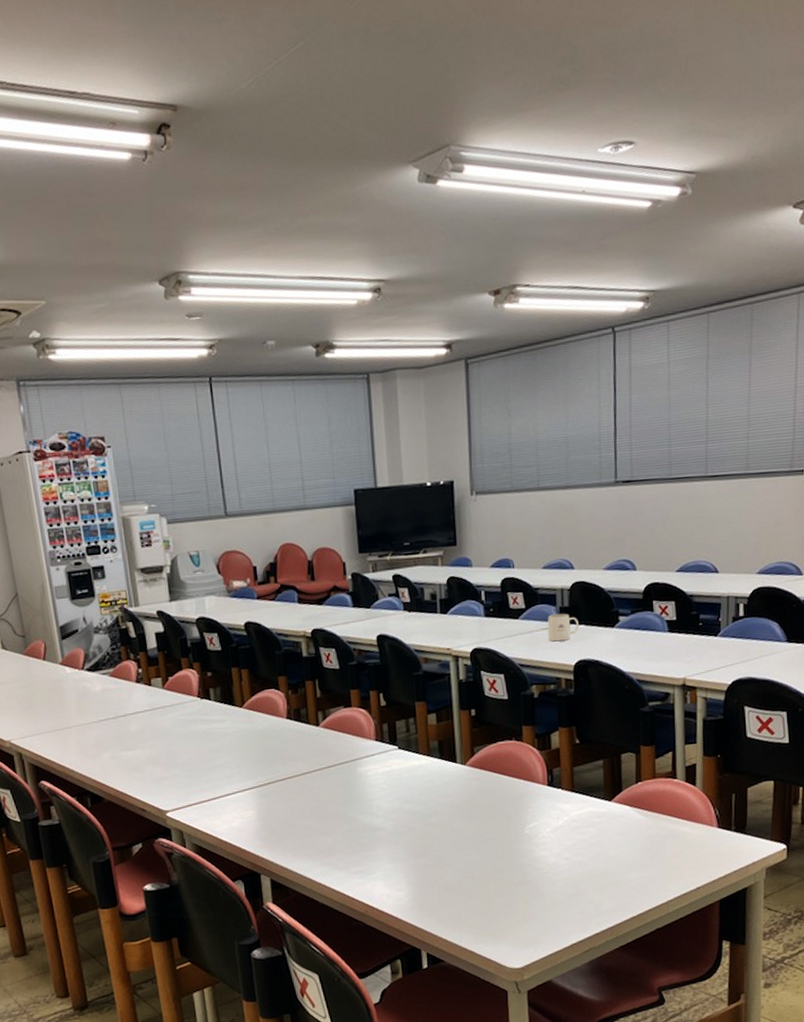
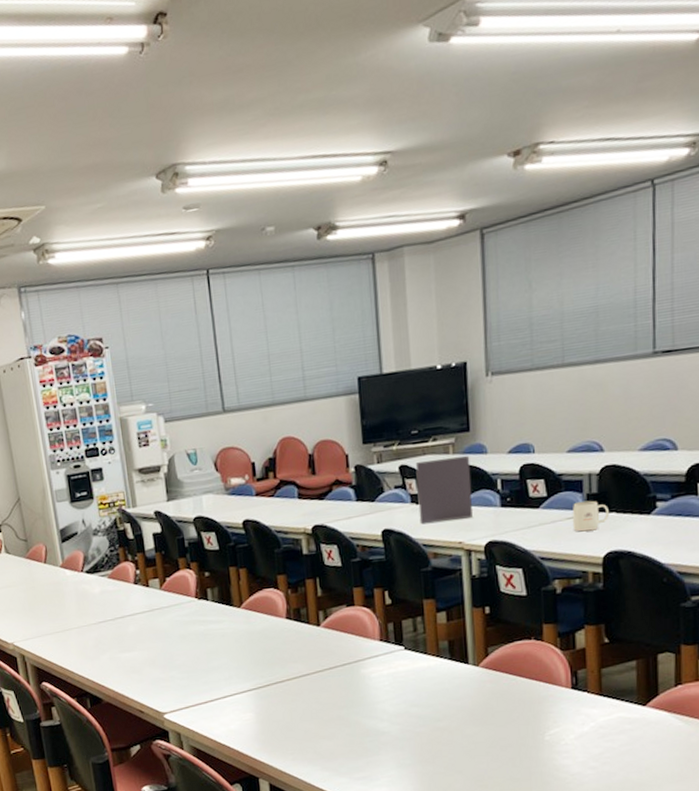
binder: none [407,567,459,630] -> present [415,455,472,523]

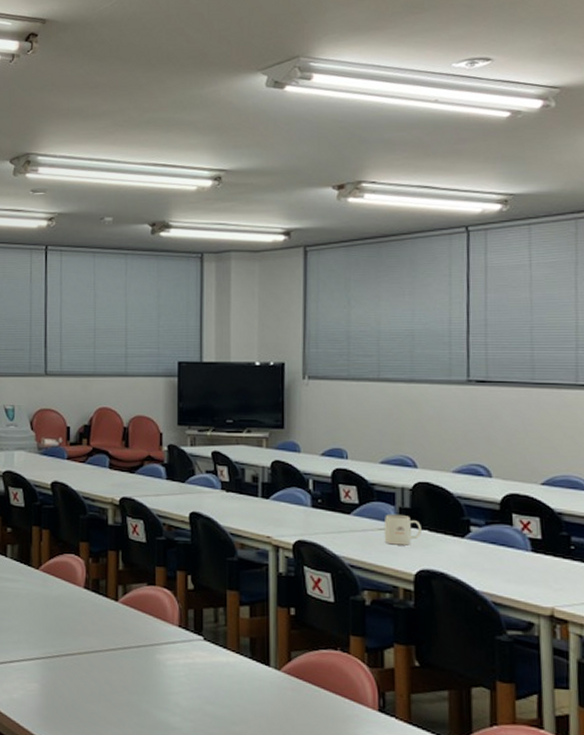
binder: present [415,455,472,523] -> none [228,451,283,514]

